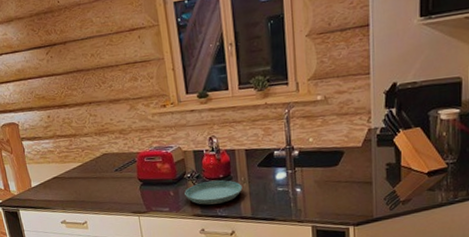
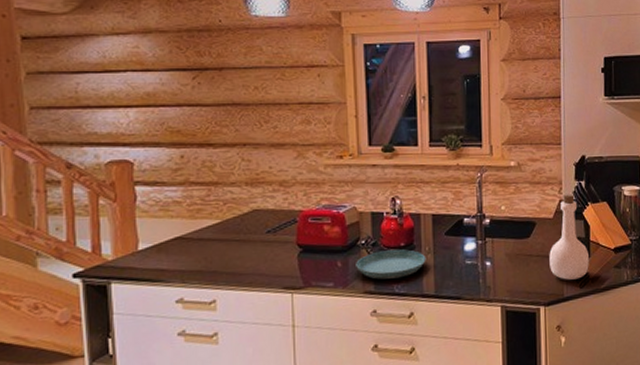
bottle: none [358,122,400,203] -> present [549,194,589,280]

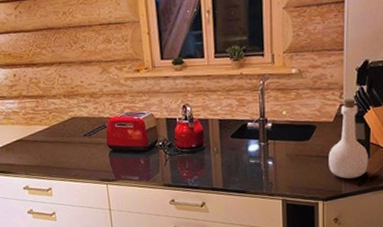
saucer: present [356,249,426,280] -> none [155,150,215,175]

